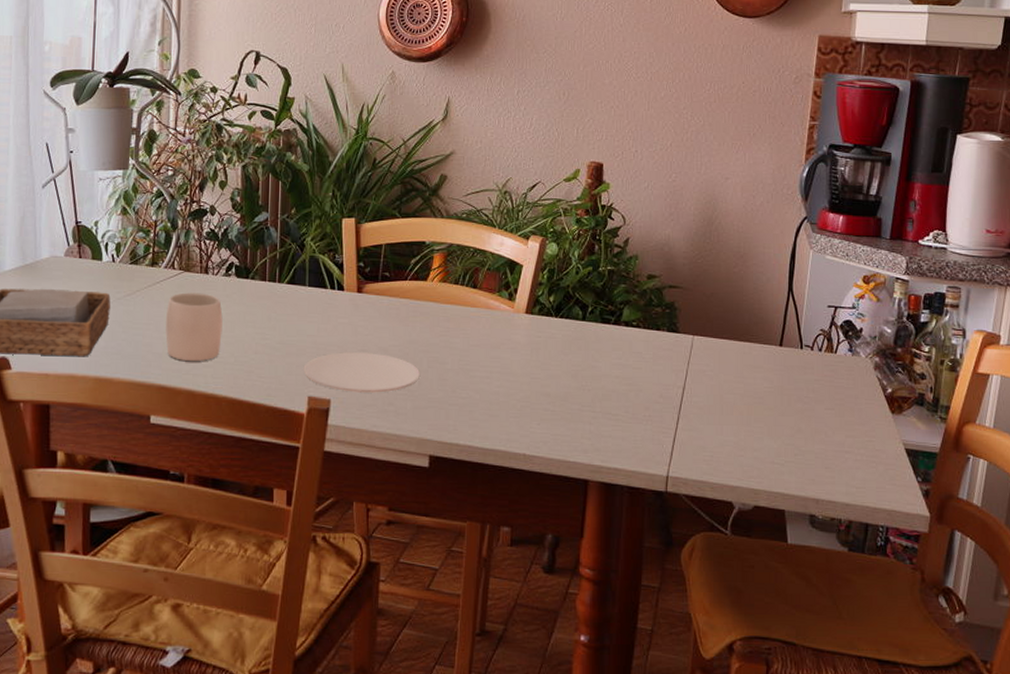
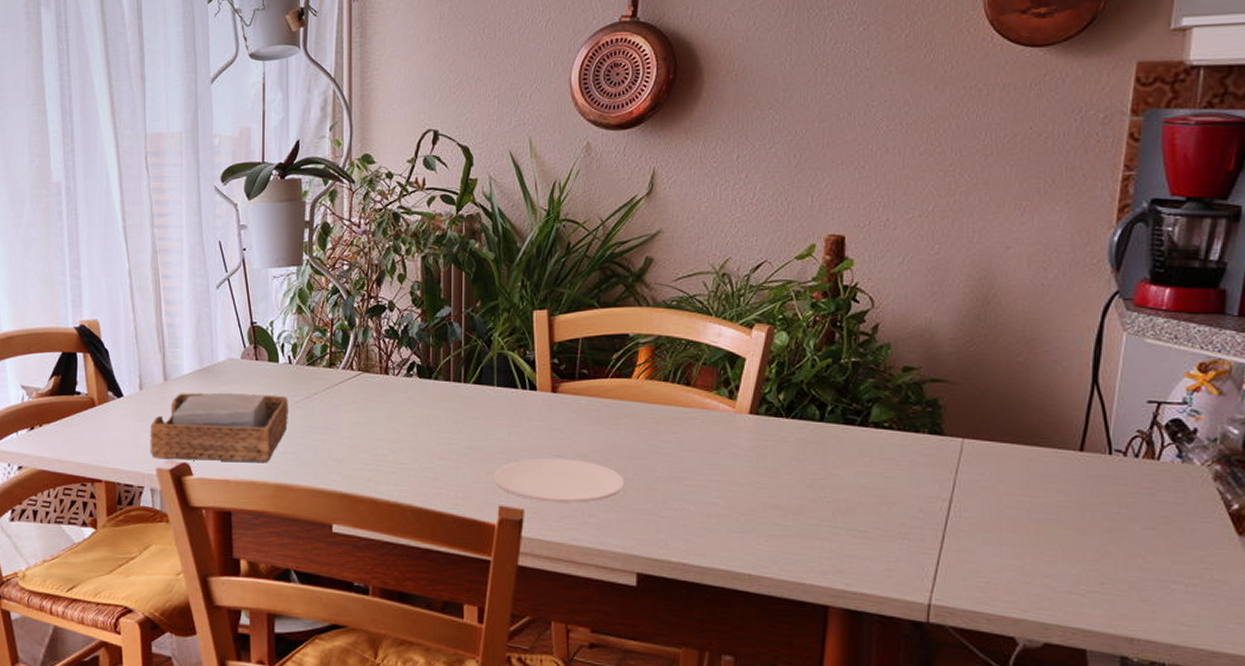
mug: present [165,292,223,362] -> none [346,395,405,469]

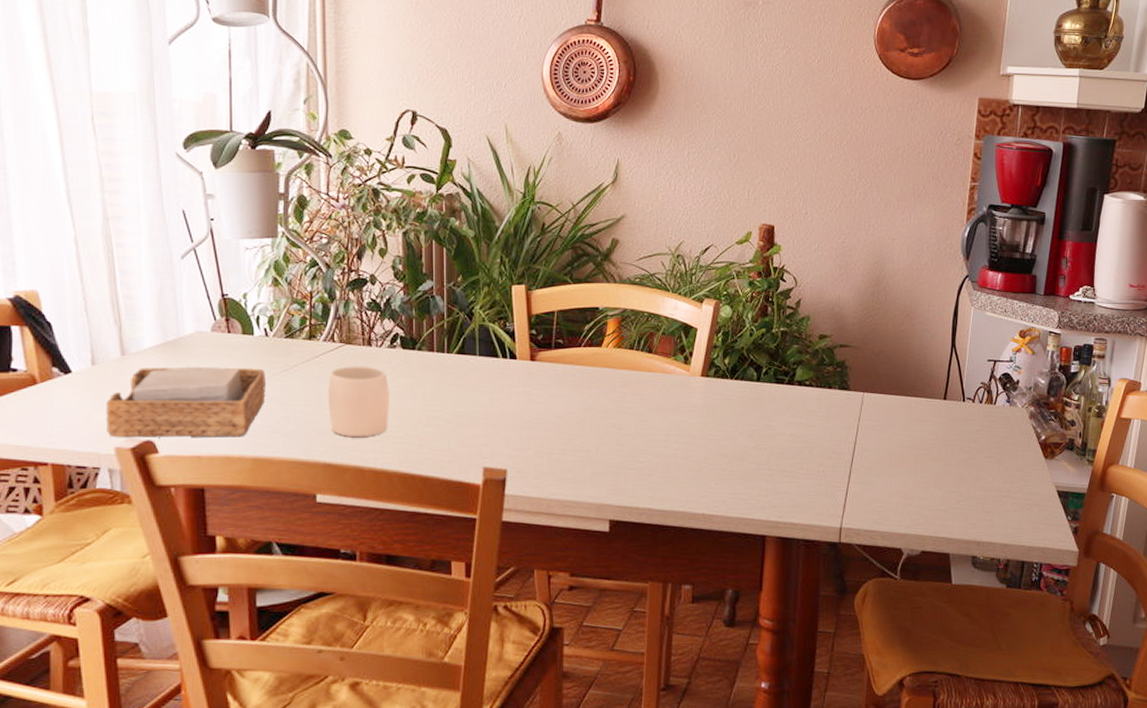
mug: none [346,395,405,469] -> present [328,366,390,438]
plate: present [493,458,624,503] -> none [477,421,597,461]

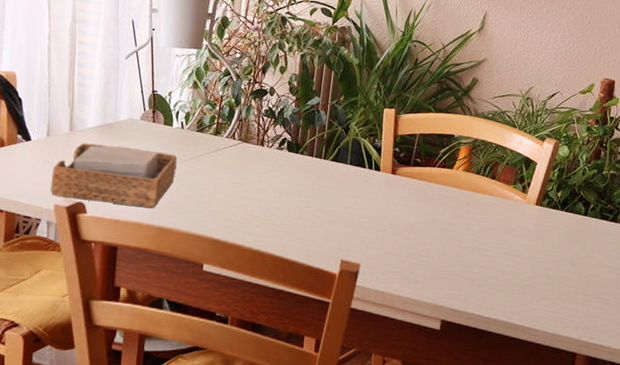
mug: present [328,366,390,438] -> none [222,160,273,221]

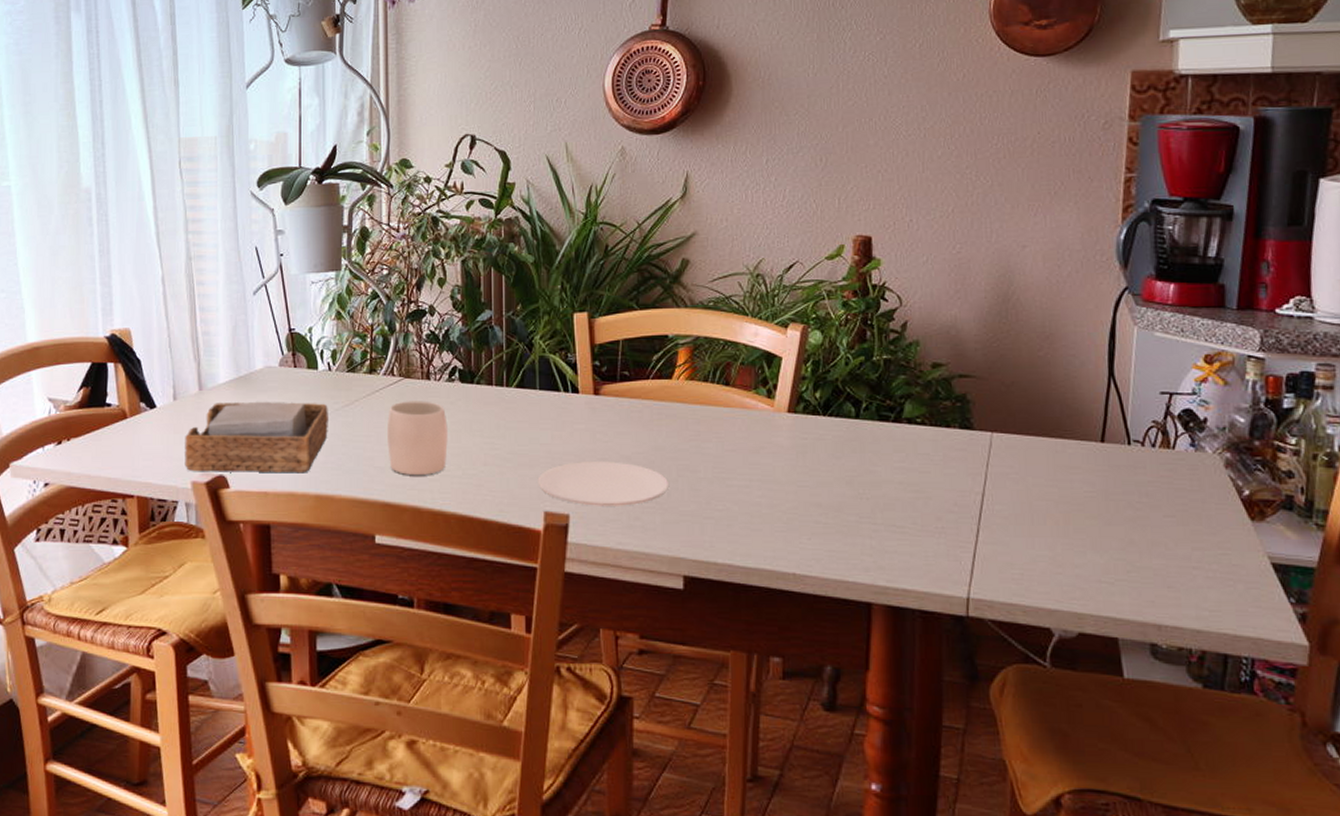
mug: none [222,160,273,221] -> present [387,401,448,476]
plate: none [339,224,440,262] -> present [537,462,668,506]

